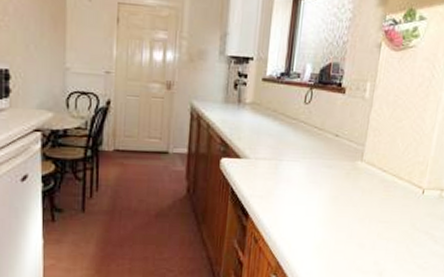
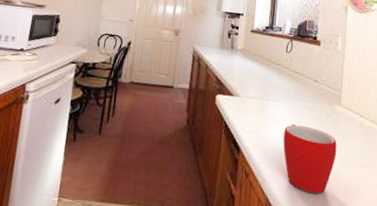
mug: none [296,185,355,252] -> present [283,124,337,194]

